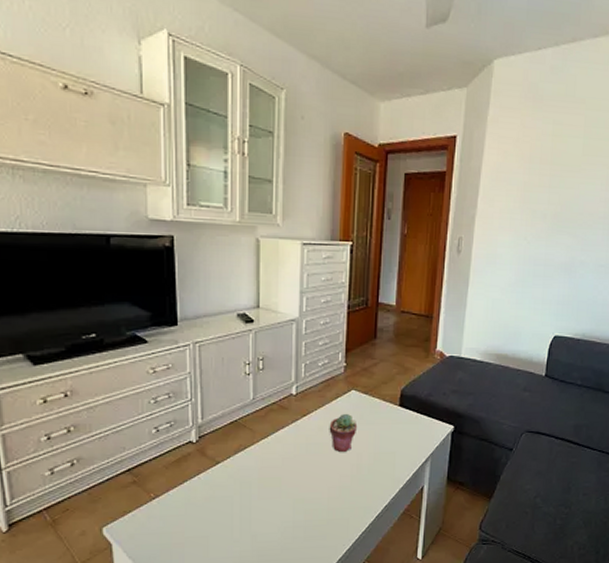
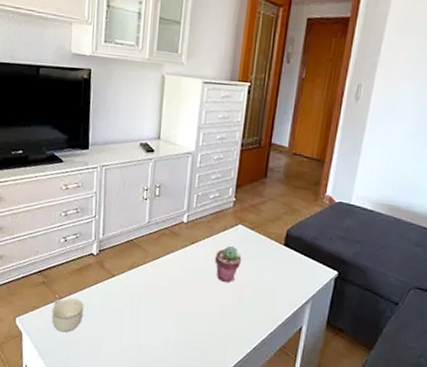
cup: none [147,495,185,535] -> present [51,298,83,333]

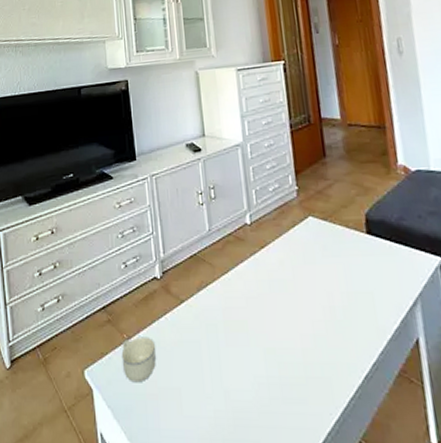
potted succulent: present [214,246,242,282] -> none [290,245,323,290]

